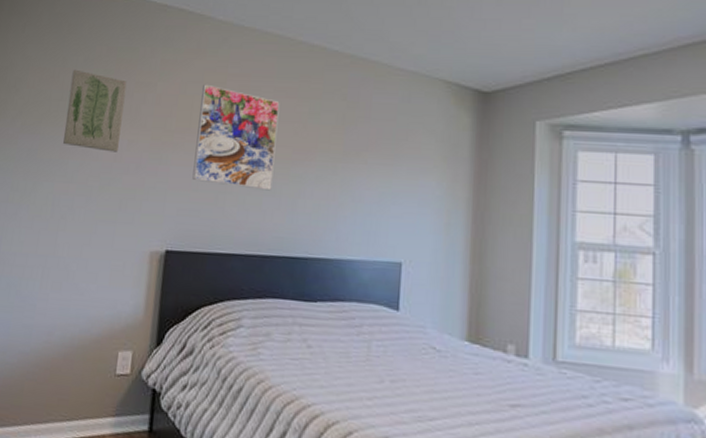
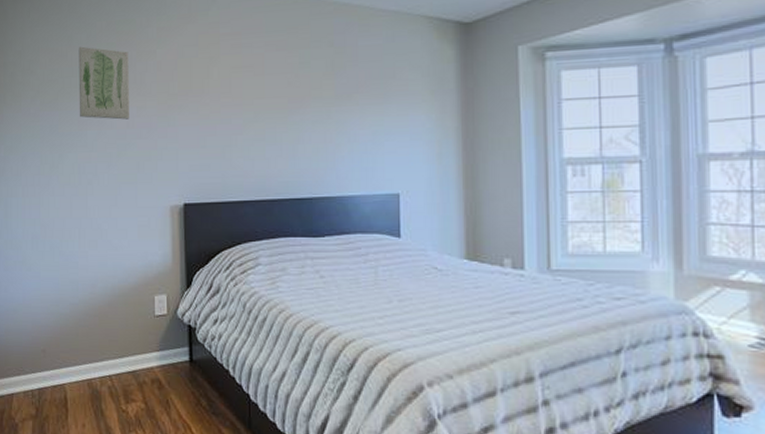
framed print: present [192,84,280,191] -> none [198,46,272,140]

